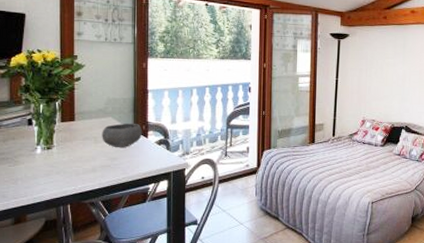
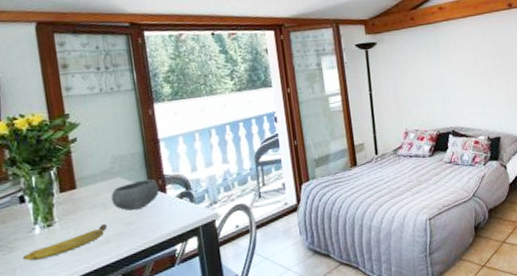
fruit: none [24,154,95,175] -> present [23,223,108,261]

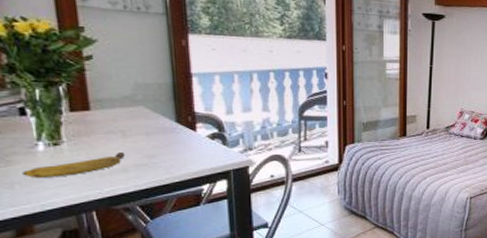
bowl: present [111,179,159,211] -> none [131,113,188,142]

